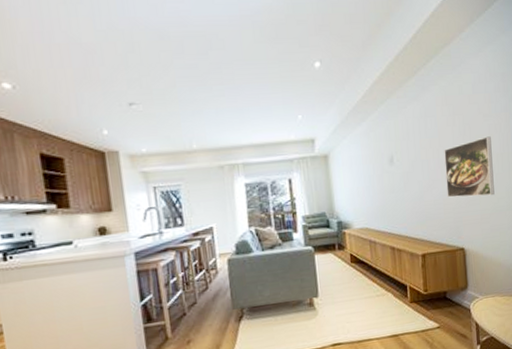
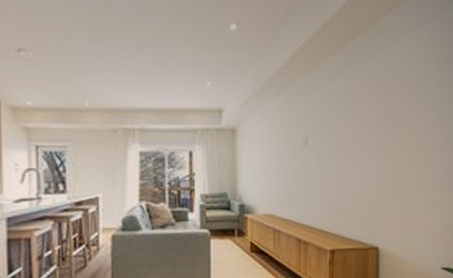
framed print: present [444,136,495,198] -> none [364,125,418,192]

